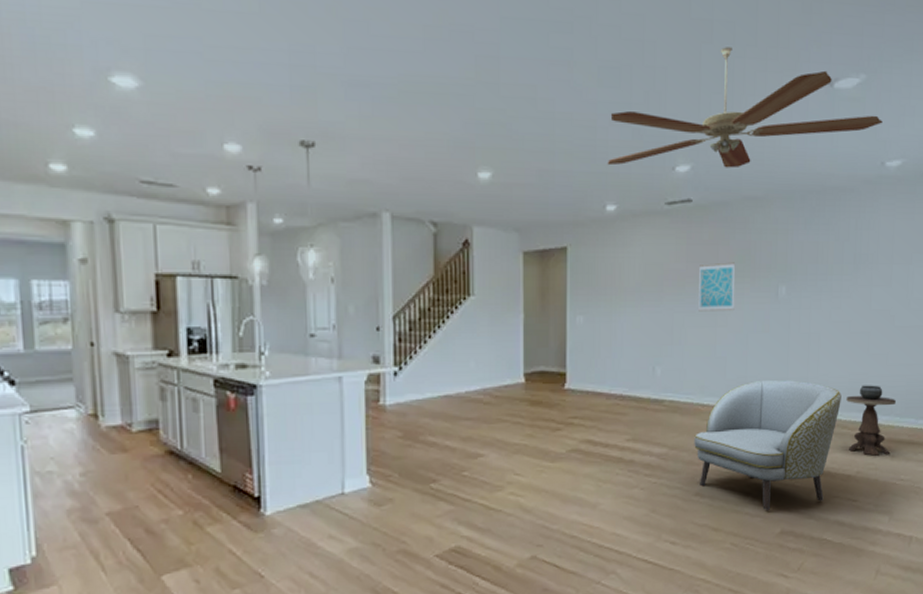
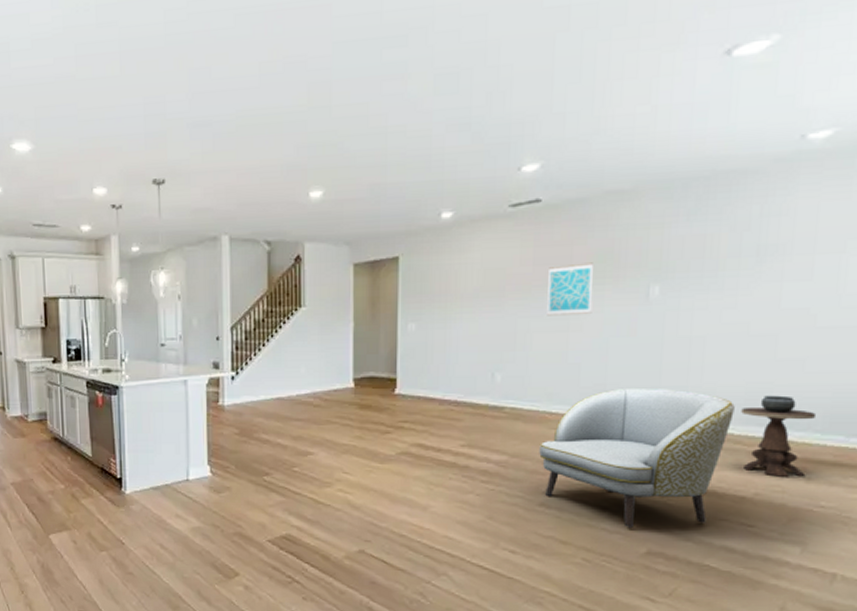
ceiling fan: present [607,47,883,168] -> none [443,31,804,173]

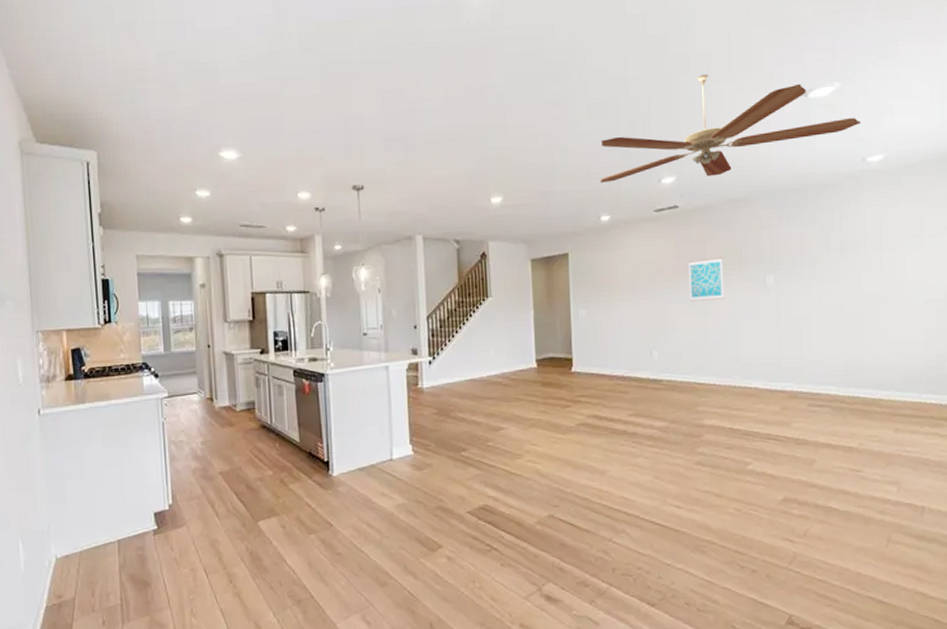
ceiling fan: none [443,31,804,173] -> present [600,74,861,184]
armchair: present [539,387,735,528] -> none [692,359,837,479]
side table: present [741,395,815,477] -> none [842,362,895,429]

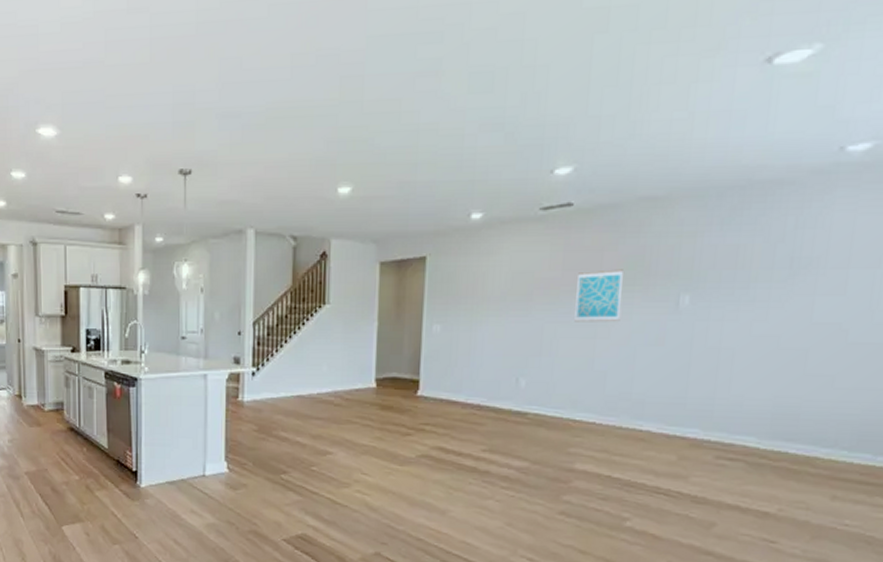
ceiling fan: present [600,74,861,184] -> none [474,33,845,173]

